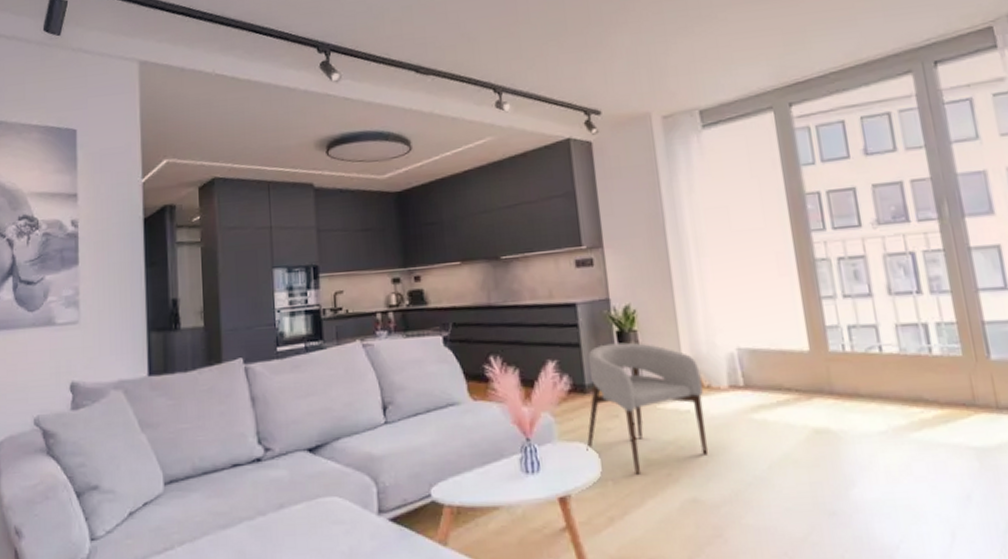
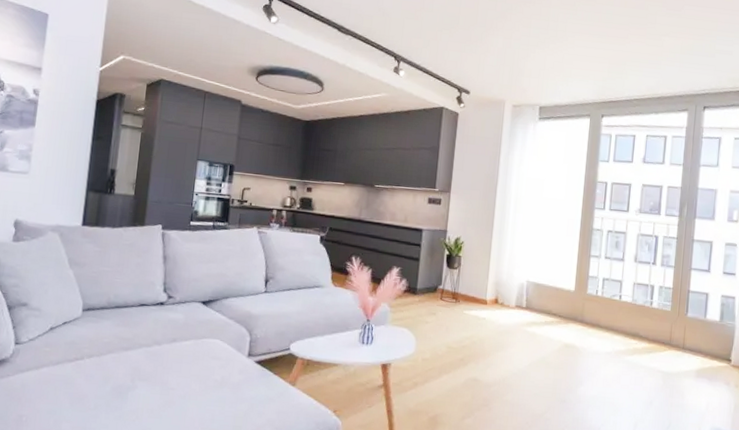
armchair: present [586,342,709,475] -> none [408,262,499,356]

